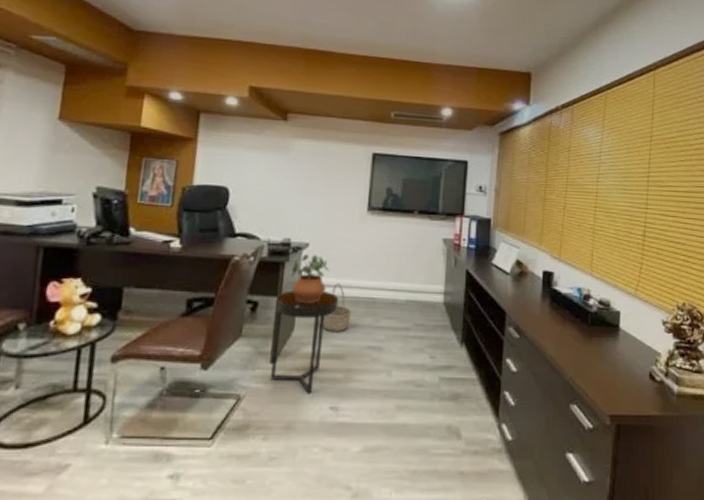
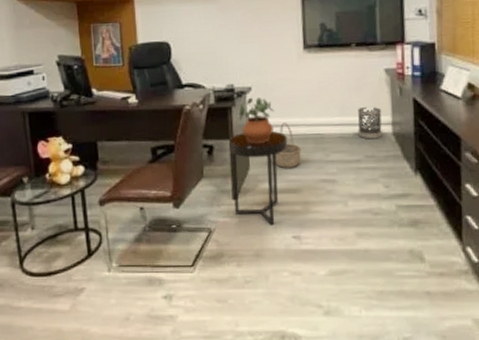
wastebasket: none [410,275,436,308] -> present [357,107,382,140]

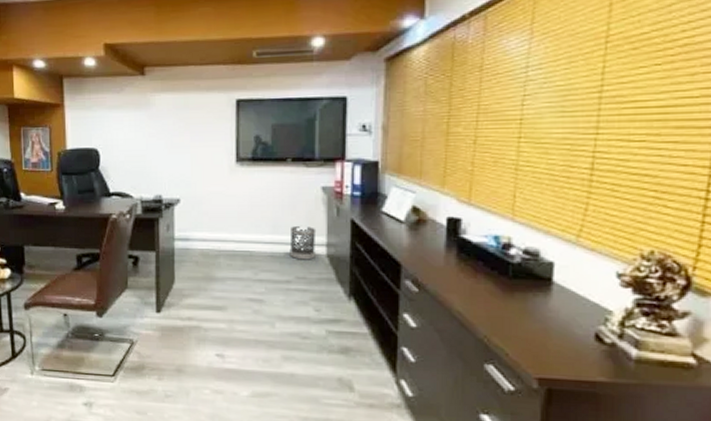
side table: present [229,131,288,226] -> none [155,245,215,342]
potted plant: present [239,97,275,144] -> none [167,209,203,258]
basket: present [275,122,302,169] -> none [201,237,230,285]

